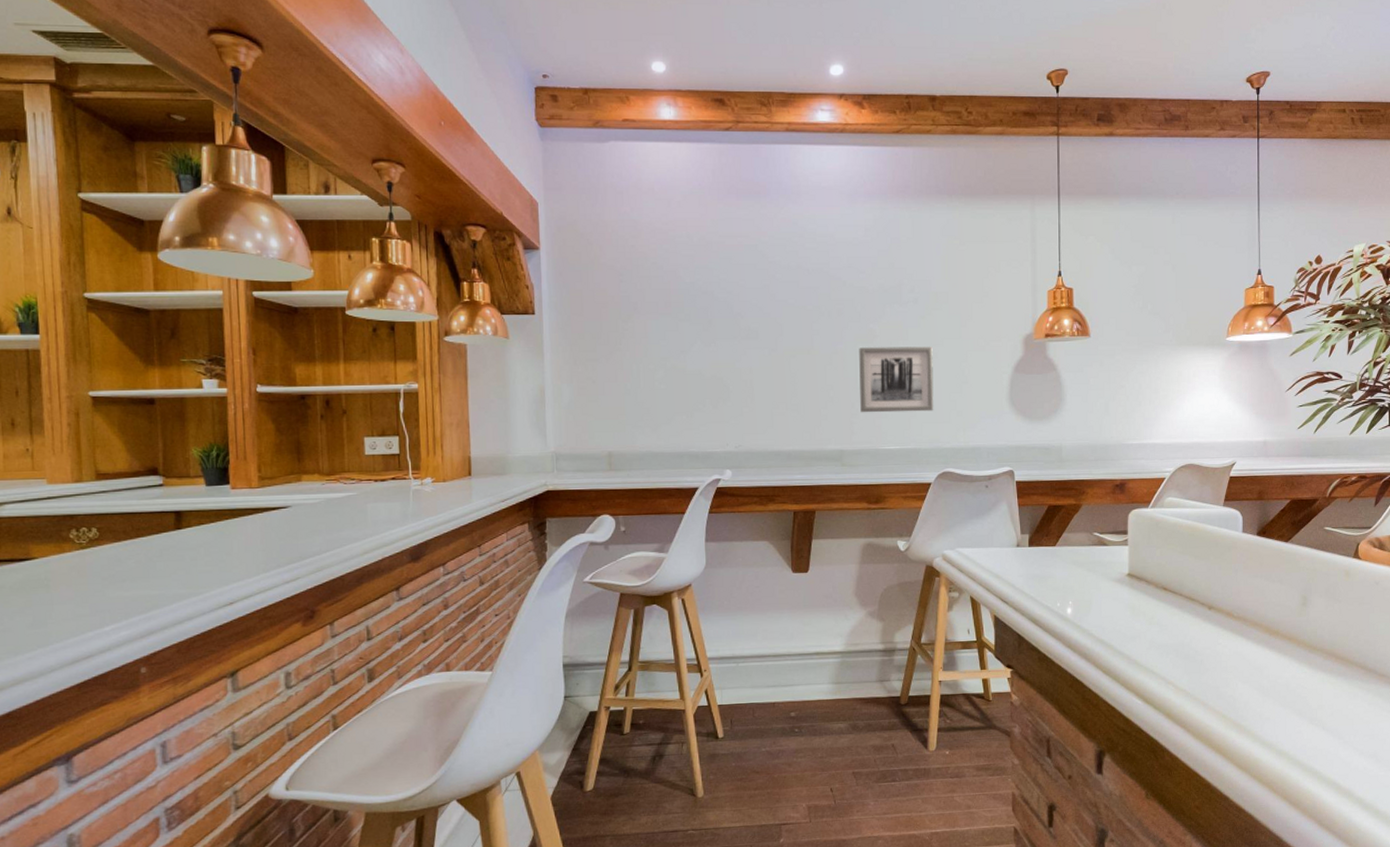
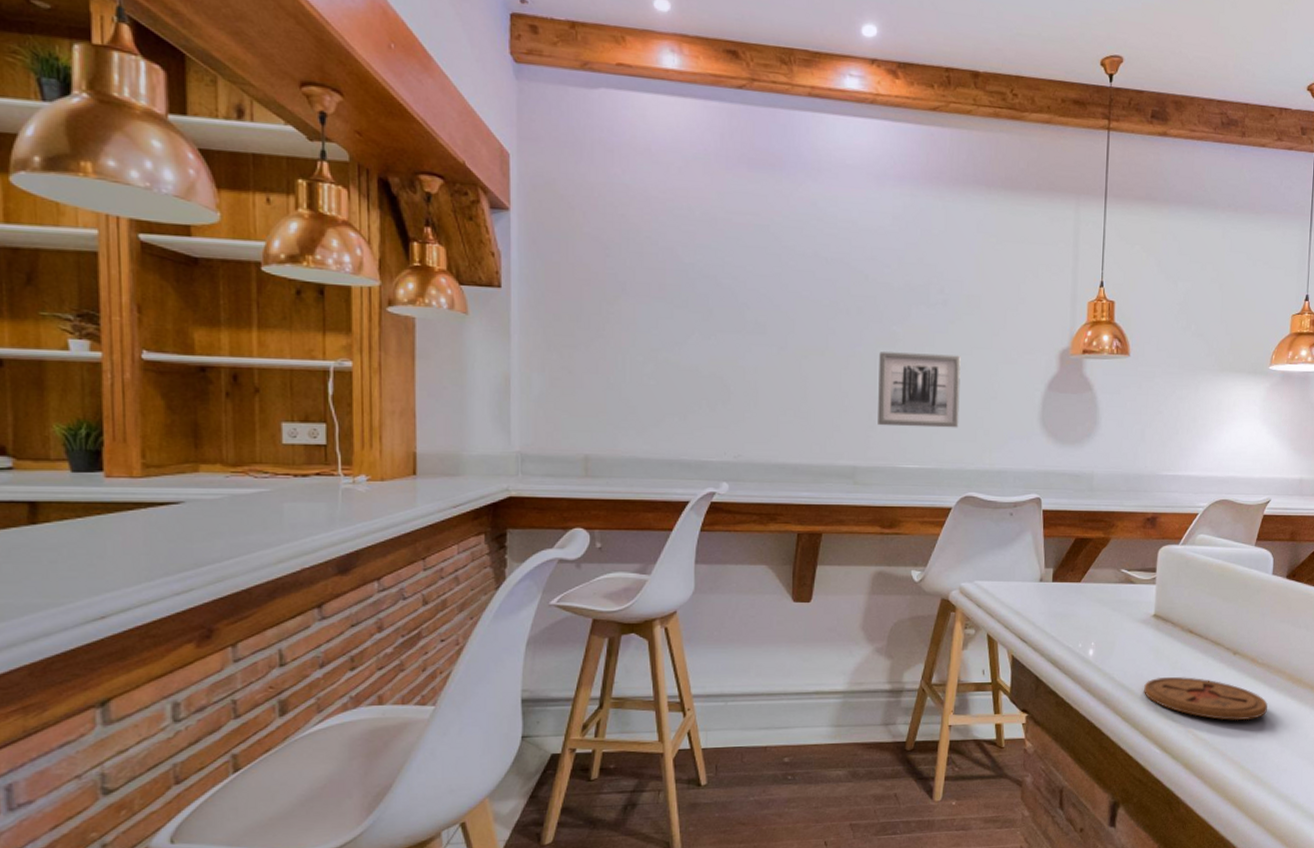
coaster: none [1122,631,1246,672] -> present [1144,677,1268,721]

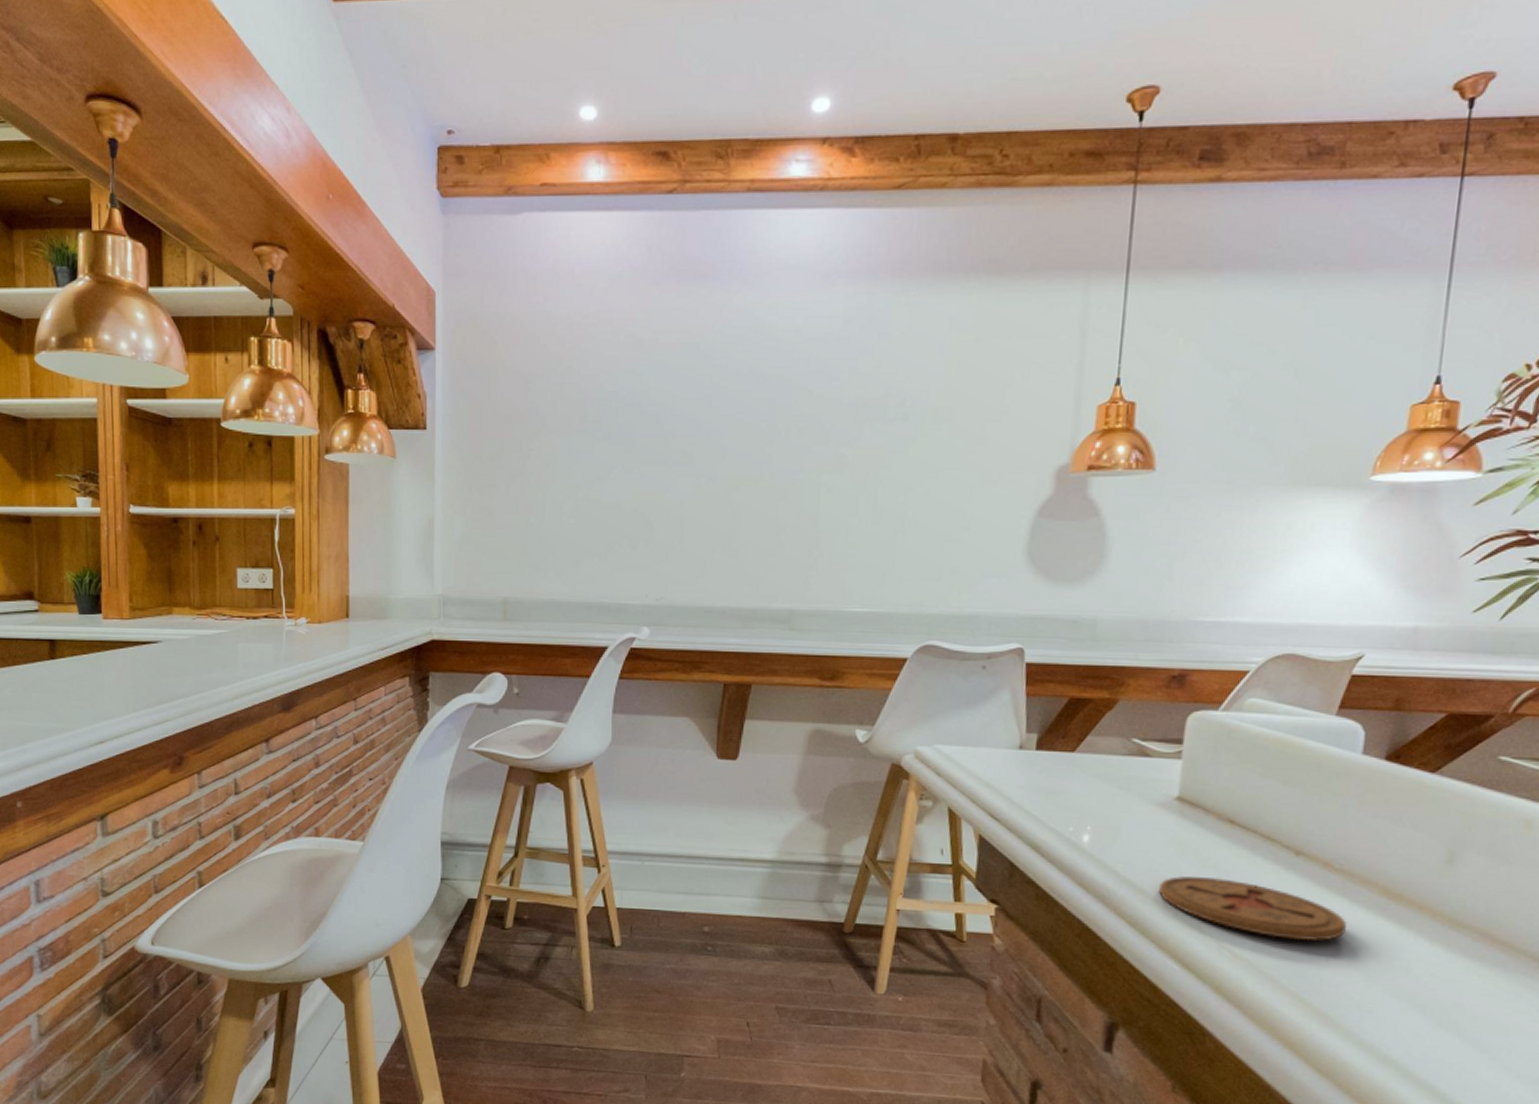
wall art: present [878,352,961,428] -> none [819,478,924,565]

